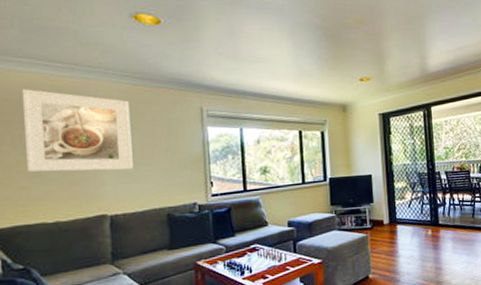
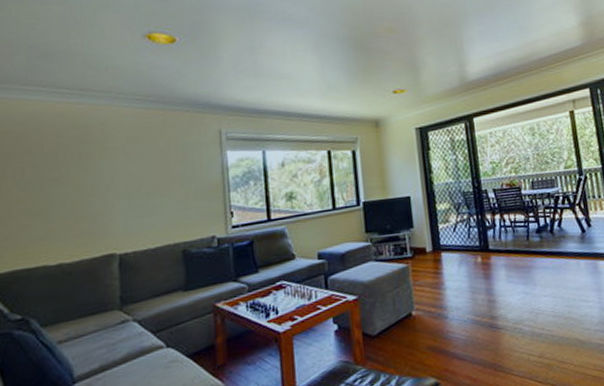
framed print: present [21,89,133,172] -> none [25,118,145,209]

